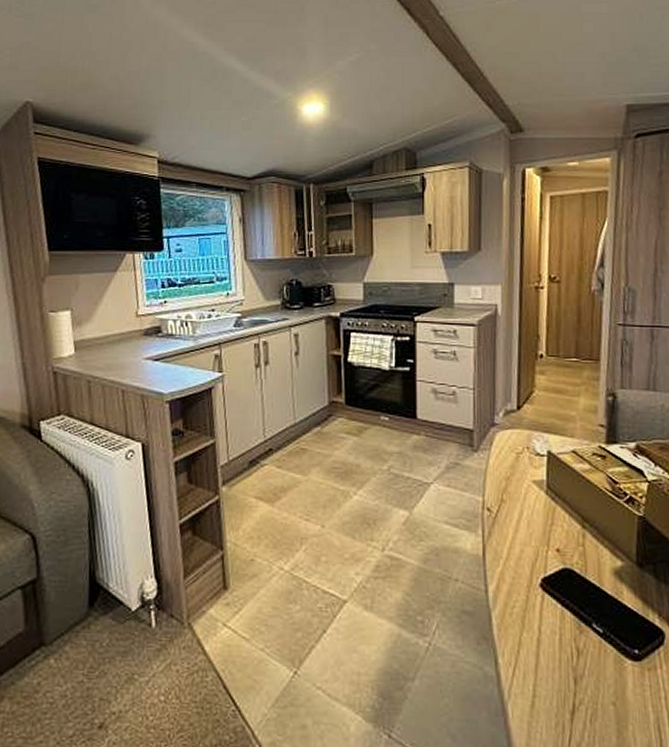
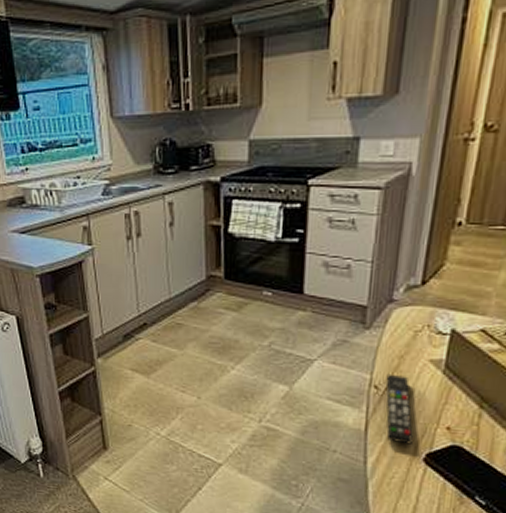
remote control: none [497,495,528,569] -> present [385,373,413,445]

